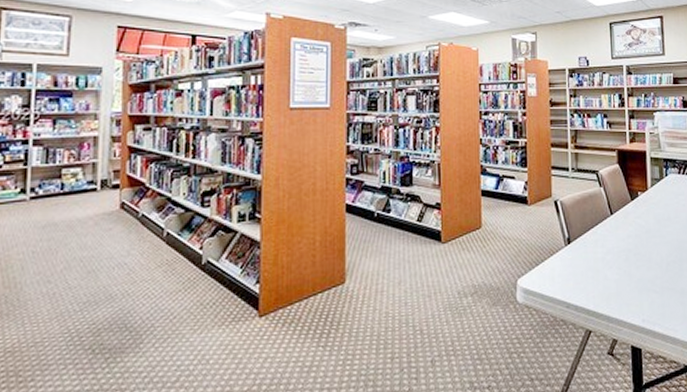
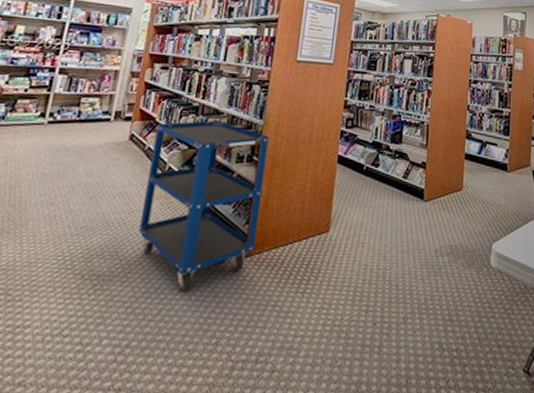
utility cart: none [144,179,270,357] -> present [138,120,269,292]

